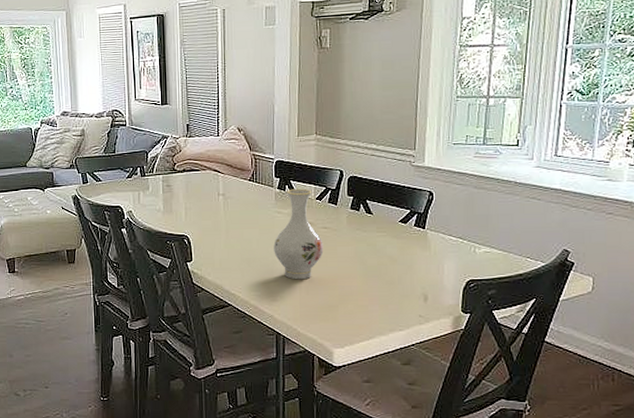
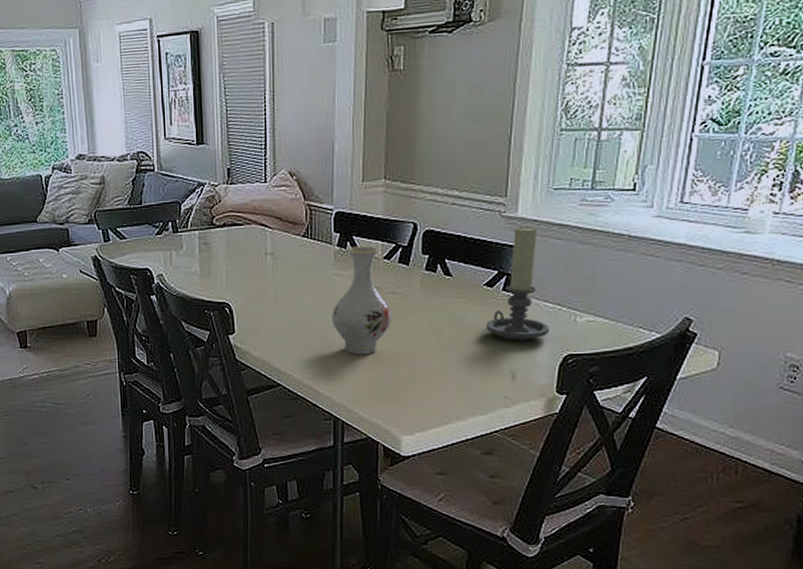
candle holder: none [402,172,455,269] -> present [487,224,550,341]

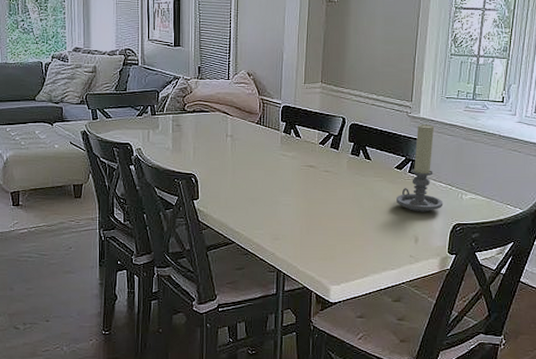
vase: present [332,245,392,355] -> none [278,133,325,220]

